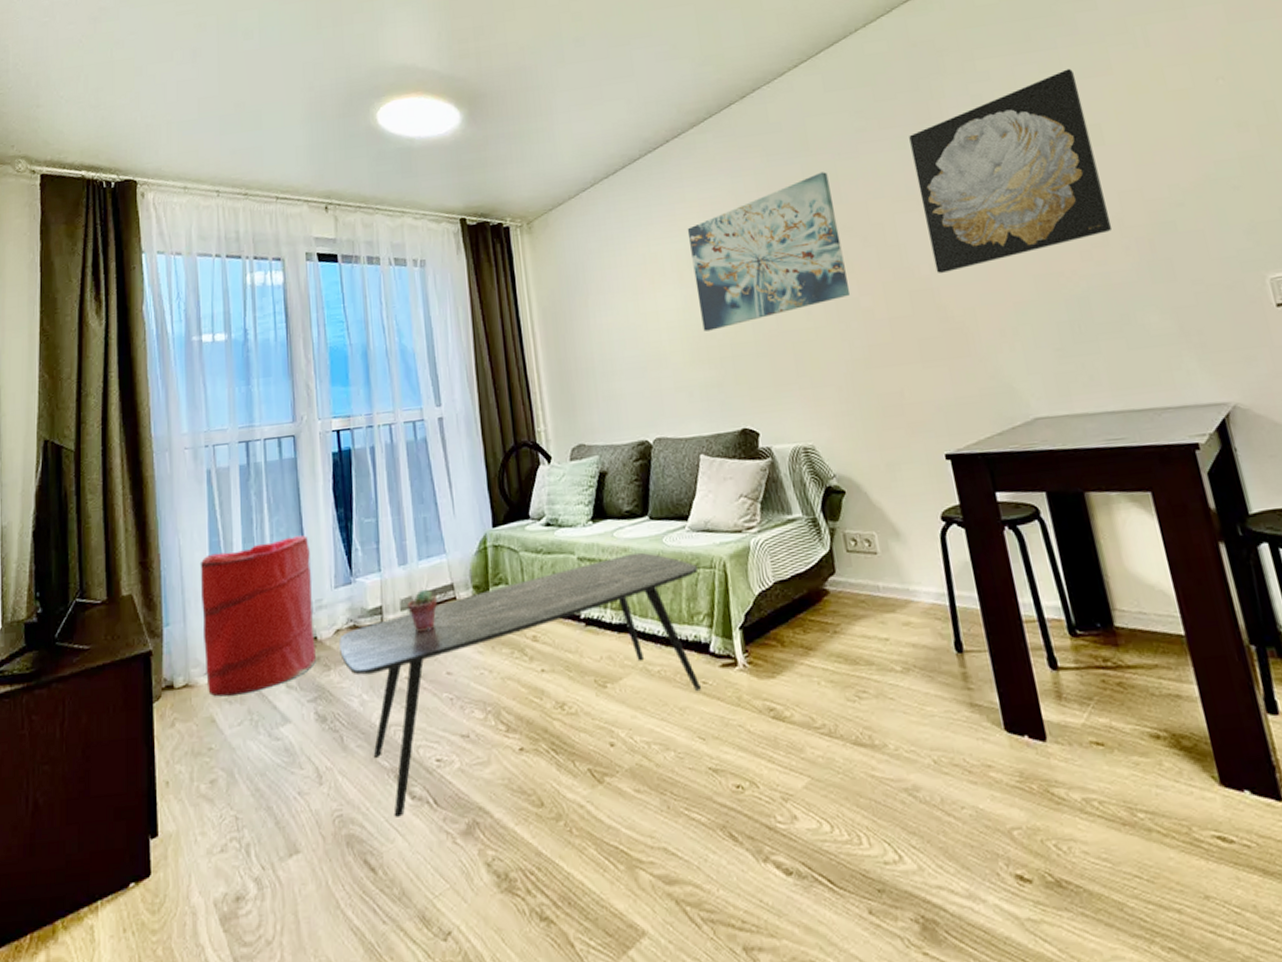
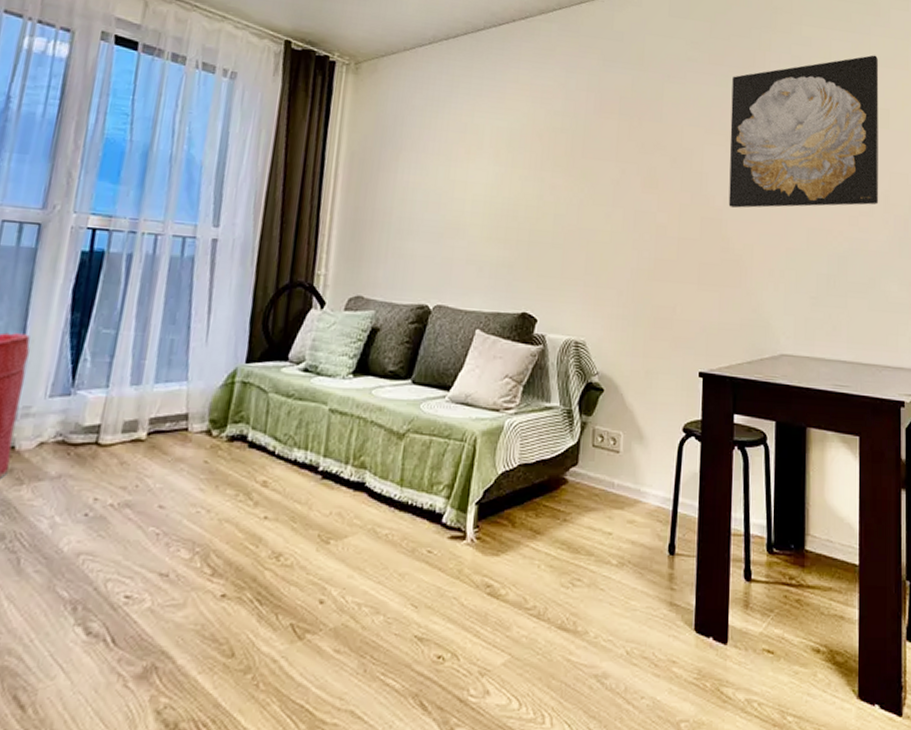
coffee table: present [339,552,701,817] -> none [38,413,450,653]
potted succulent: present [407,589,438,632] -> none [130,414,167,459]
wall art: present [687,172,851,332] -> none [507,88,654,213]

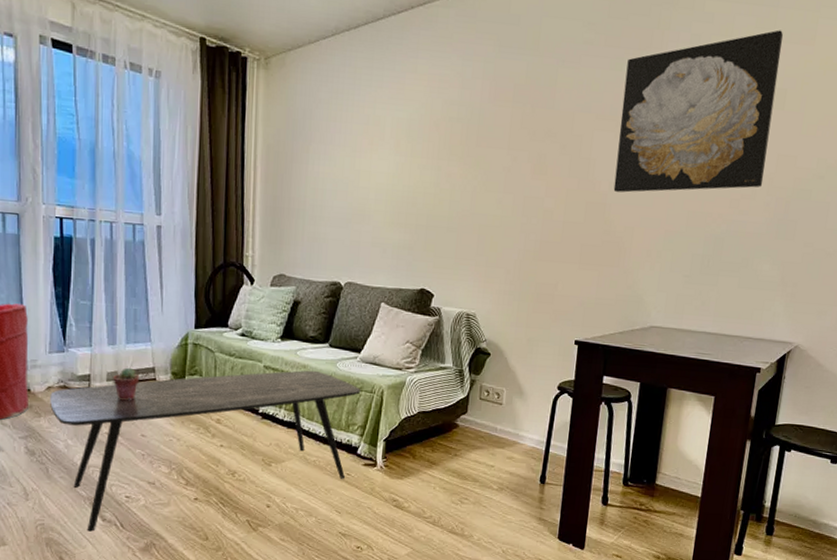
coffee table: none [38,413,450,653] -> present [50,370,361,532]
potted succulent: none [130,414,167,459] -> present [113,367,140,401]

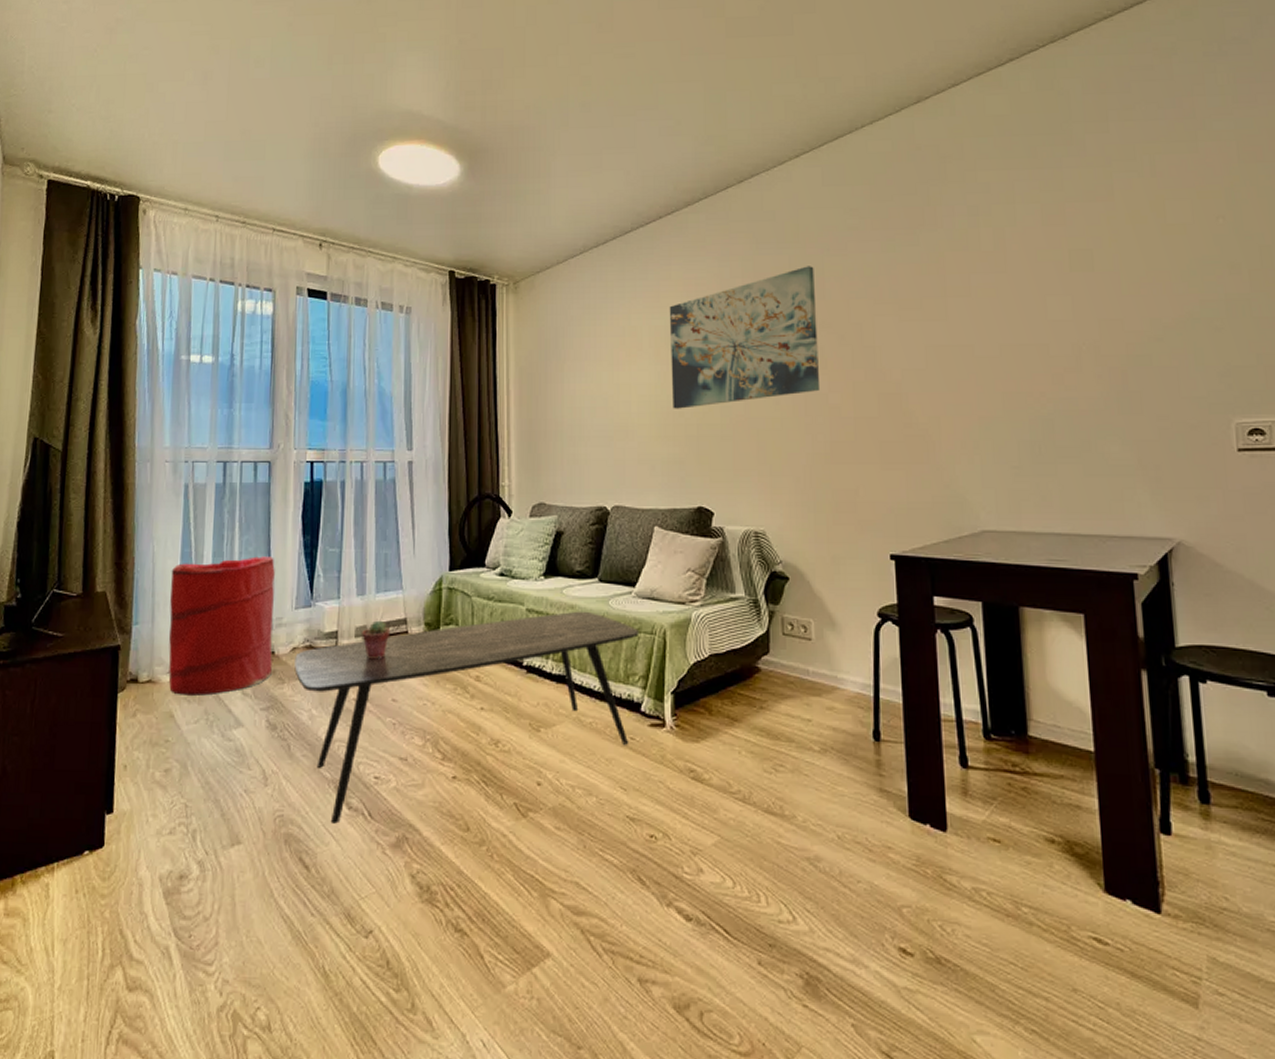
wall art: none [407,74,548,200] -> present [669,266,821,409]
wall art: present [613,30,784,193] -> none [900,190,1088,381]

